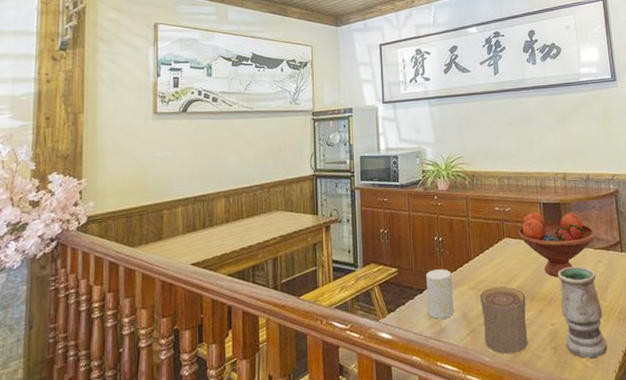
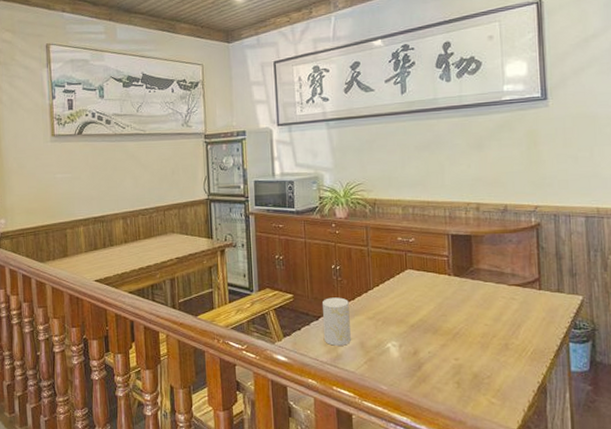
cup: present [479,286,528,354] -> none [378,318,429,384]
fruit bowl: present [517,211,596,277] -> none [421,243,511,312]
vase: present [558,266,608,359] -> none [465,302,517,396]

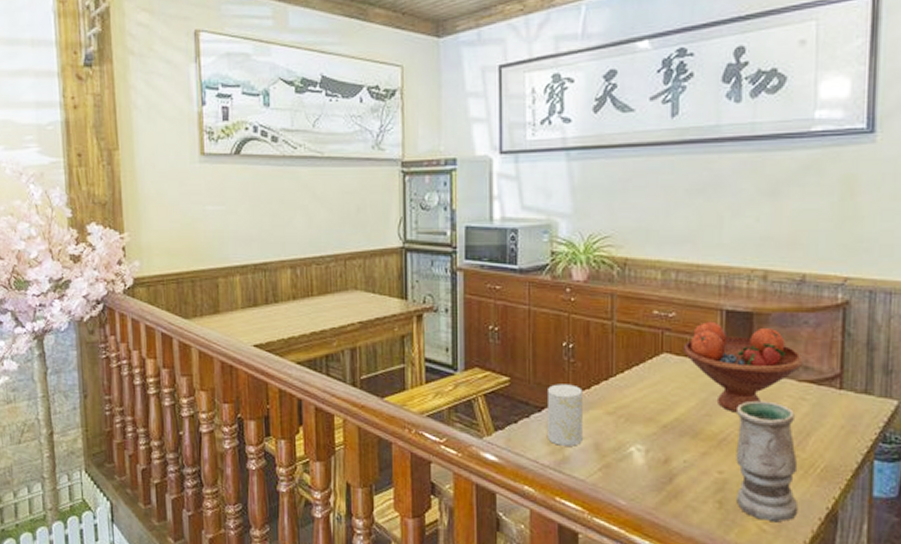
fruit bowl: none [421,243,511,312] -> present [682,321,803,413]
vase: none [465,302,517,396] -> present [736,400,799,523]

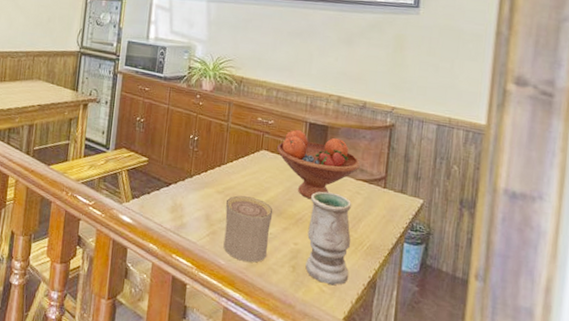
cup: present [548,384,583,446] -> none [171,166,201,216]
cup: none [619,415,686,500] -> present [223,195,273,263]

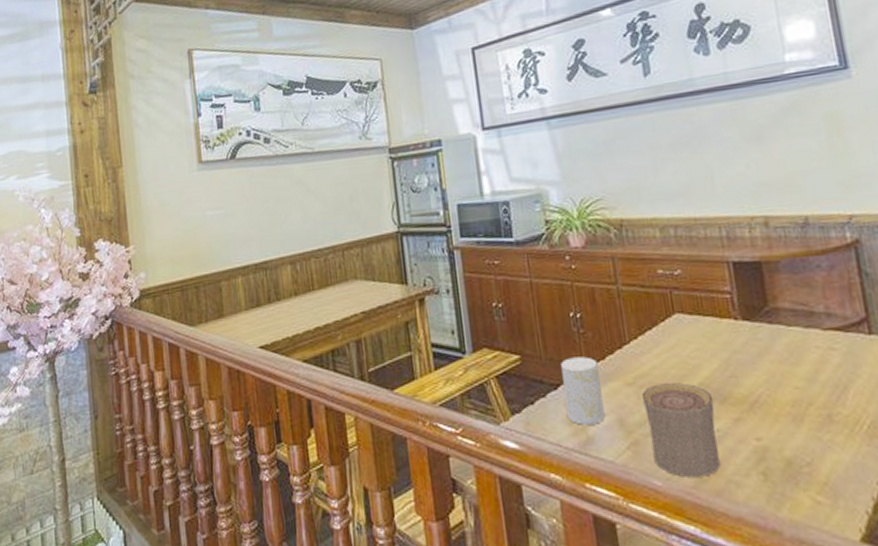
cup: none [171,166,201,216] -> present [561,356,605,425]
fruit bowl: present [276,129,361,200] -> none [693,274,825,371]
vase: present [305,191,351,286] -> none [763,354,853,492]

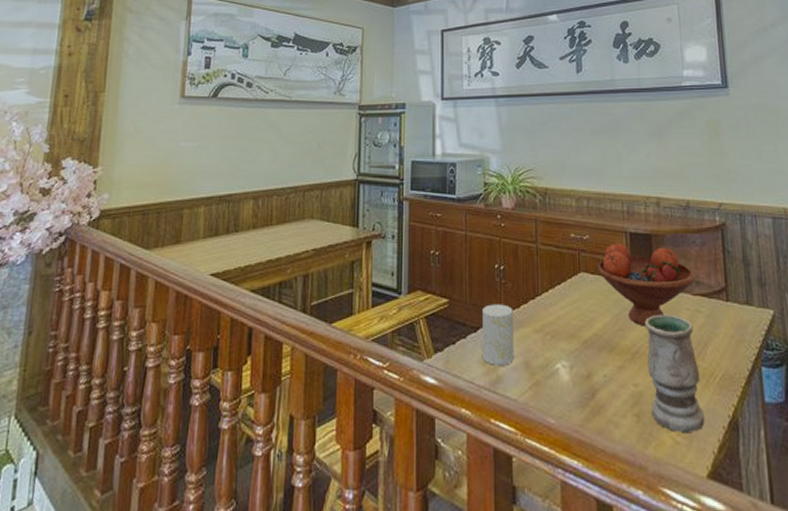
cup: present [641,383,720,477] -> none [546,332,604,416]
fruit bowl: none [693,274,825,371] -> present [596,242,695,326]
vase: none [763,354,853,492] -> present [645,314,705,434]

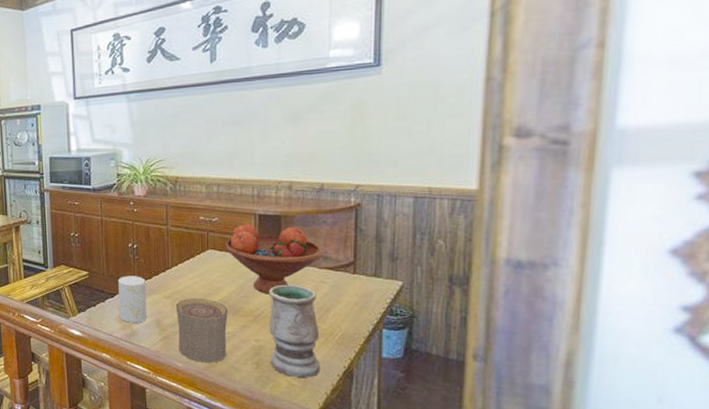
cup: none [546,332,604,416] -> present [175,298,228,363]

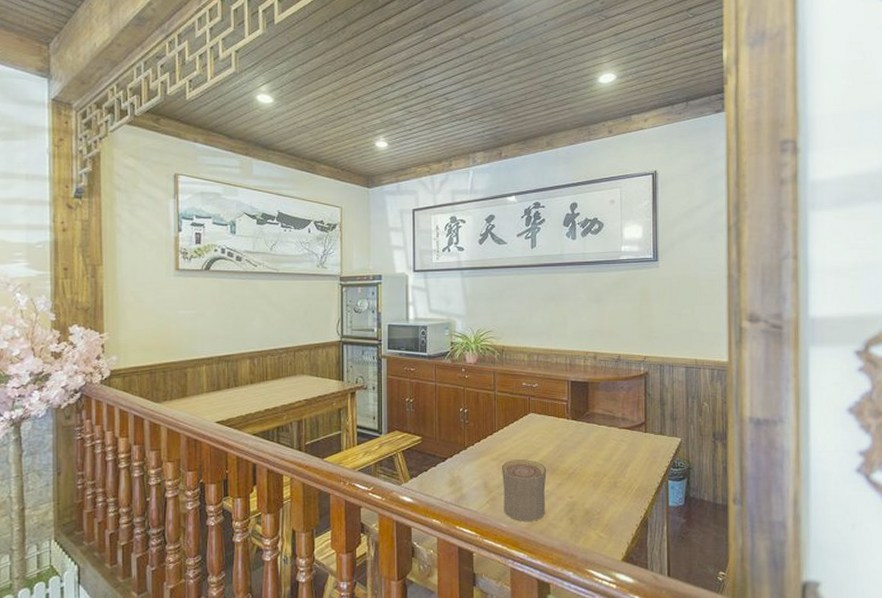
cup: present [118,276,147,323] -> none [450,439,475,486]
fruit bowl: present [224,223,323,294] -> none [543,389,622,453]
vase: present [269,284,321,379] -> none [580,443,623,531]

